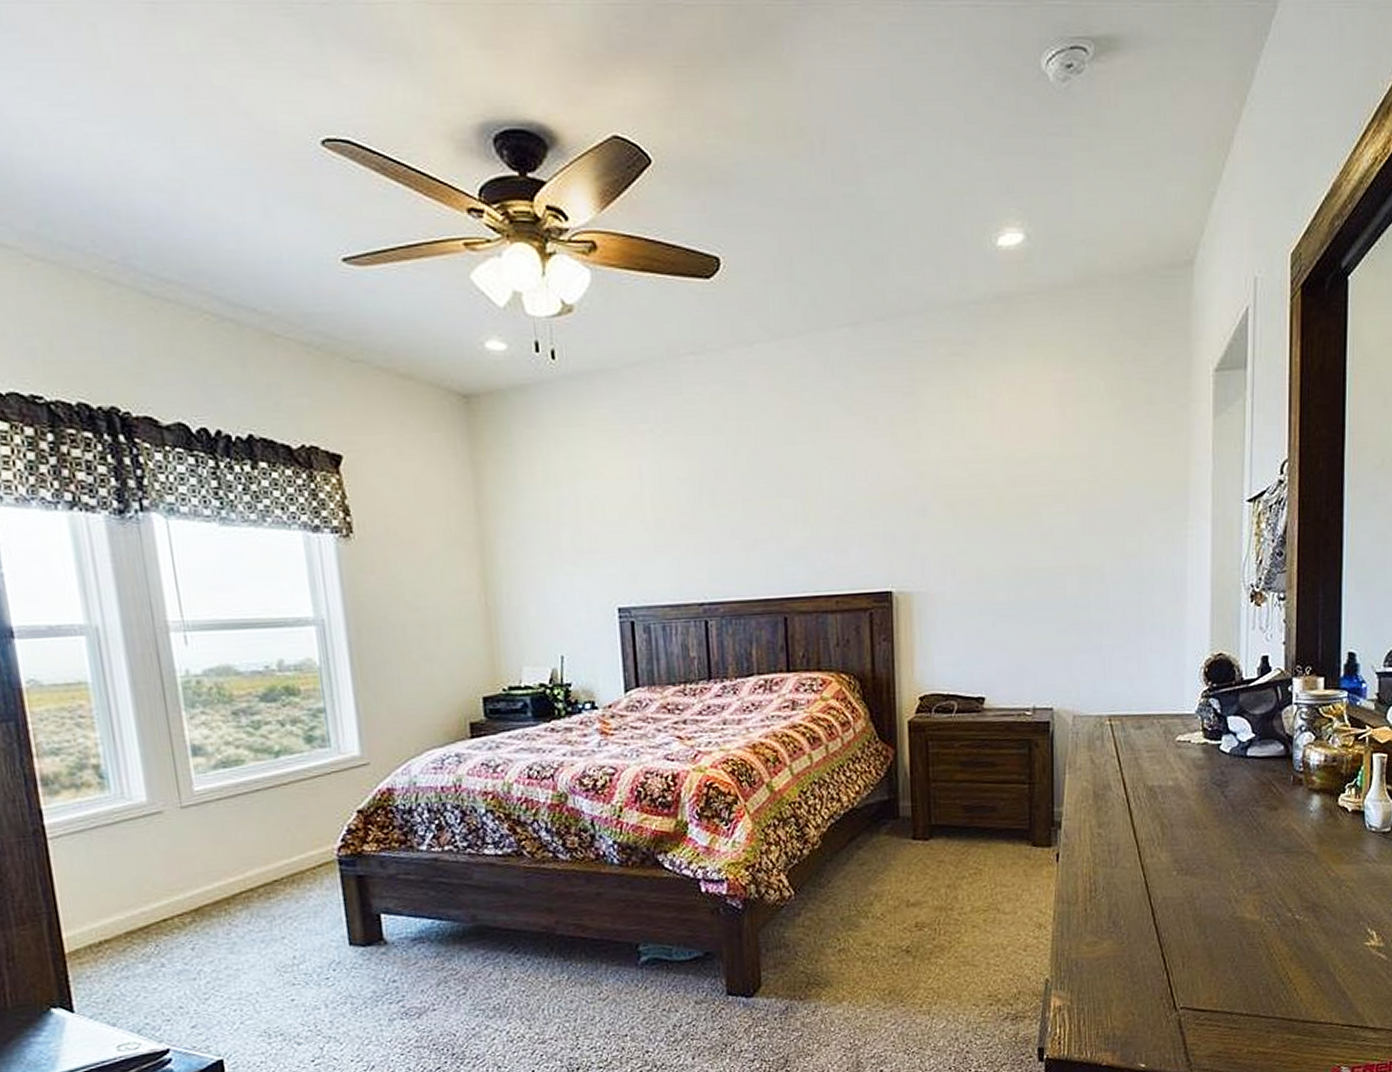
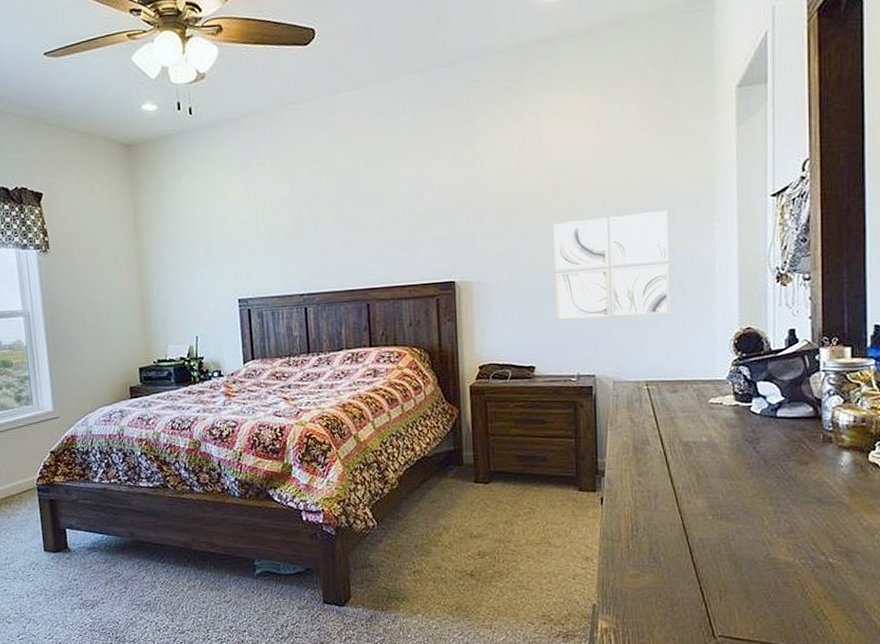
wall art: none [1008,514,1137,642] -> present [553,211,671,320]

